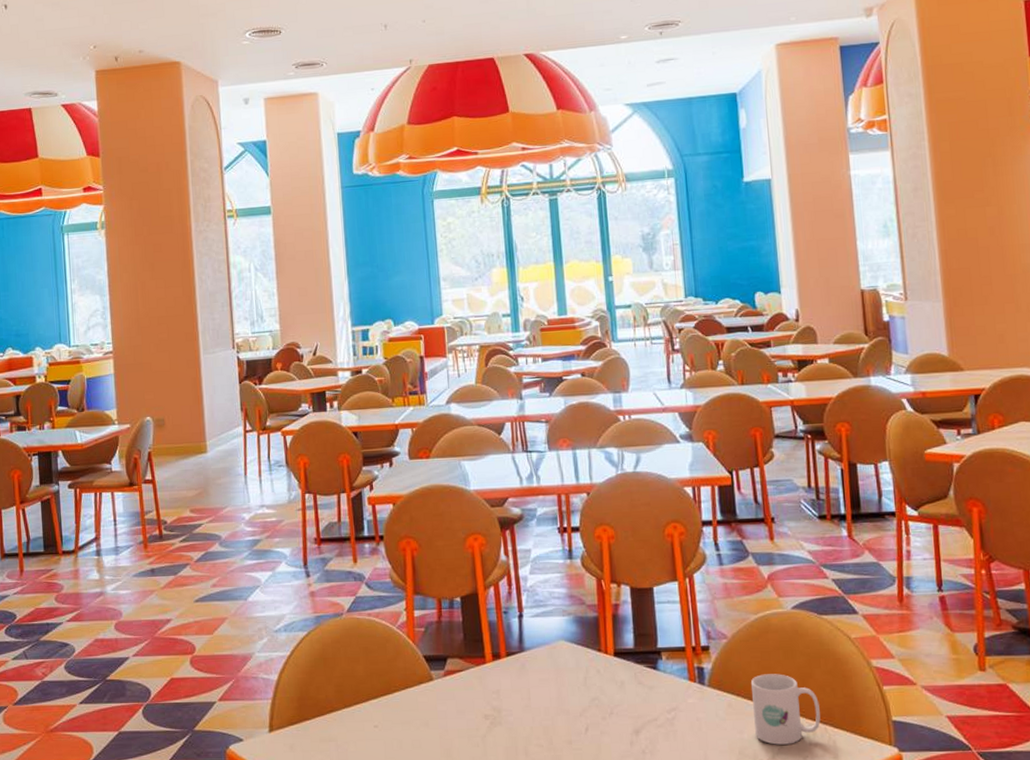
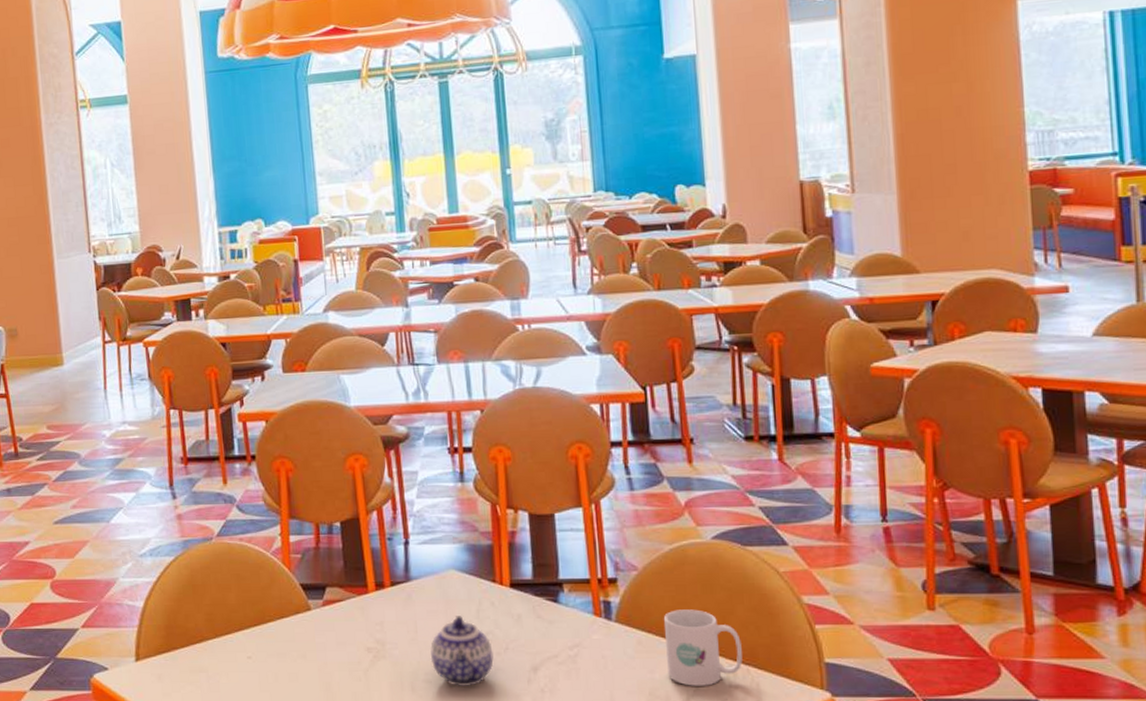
teapot: none [542,683,600,750] -> present [430,616,494,686]

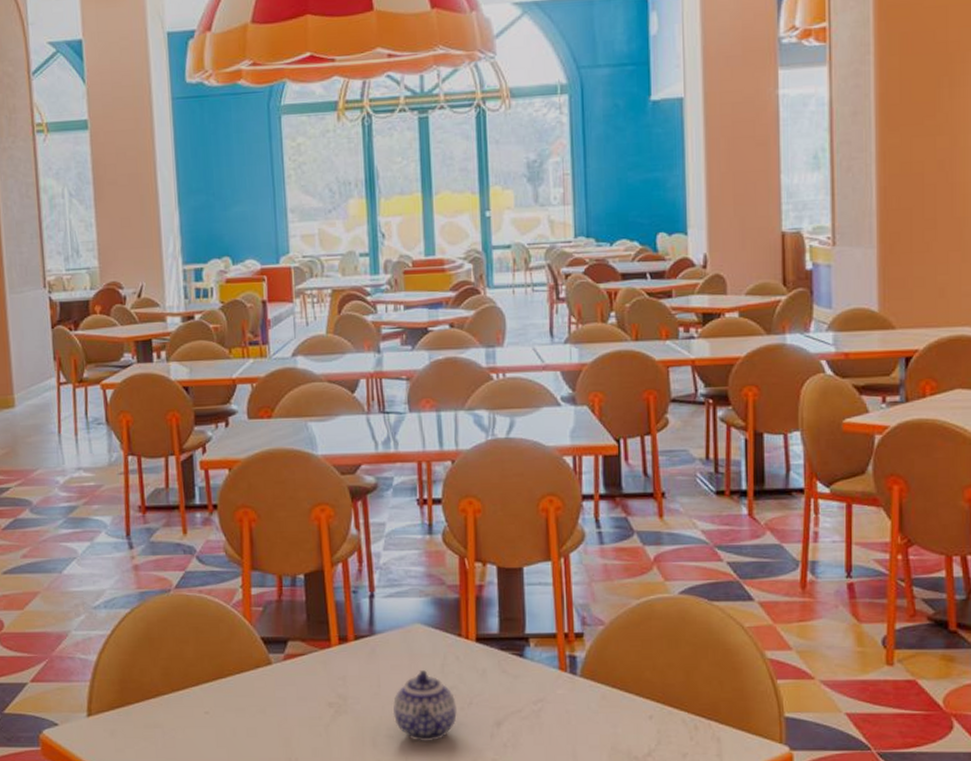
mug: present [663,609,743,686] -> none [628,664,704,741]

